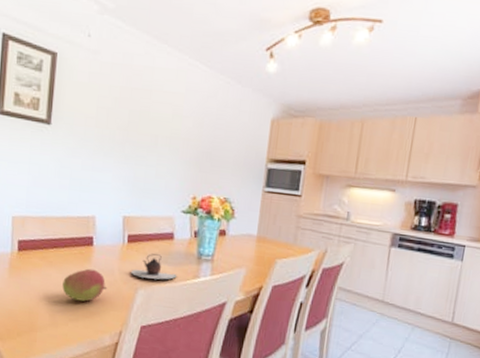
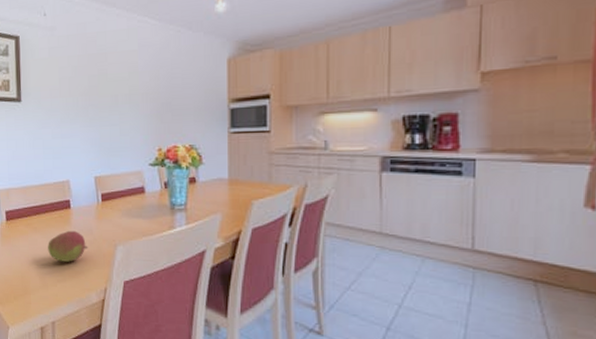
teapot: present [131,253,177,280] -> none [108,209,153,234]

